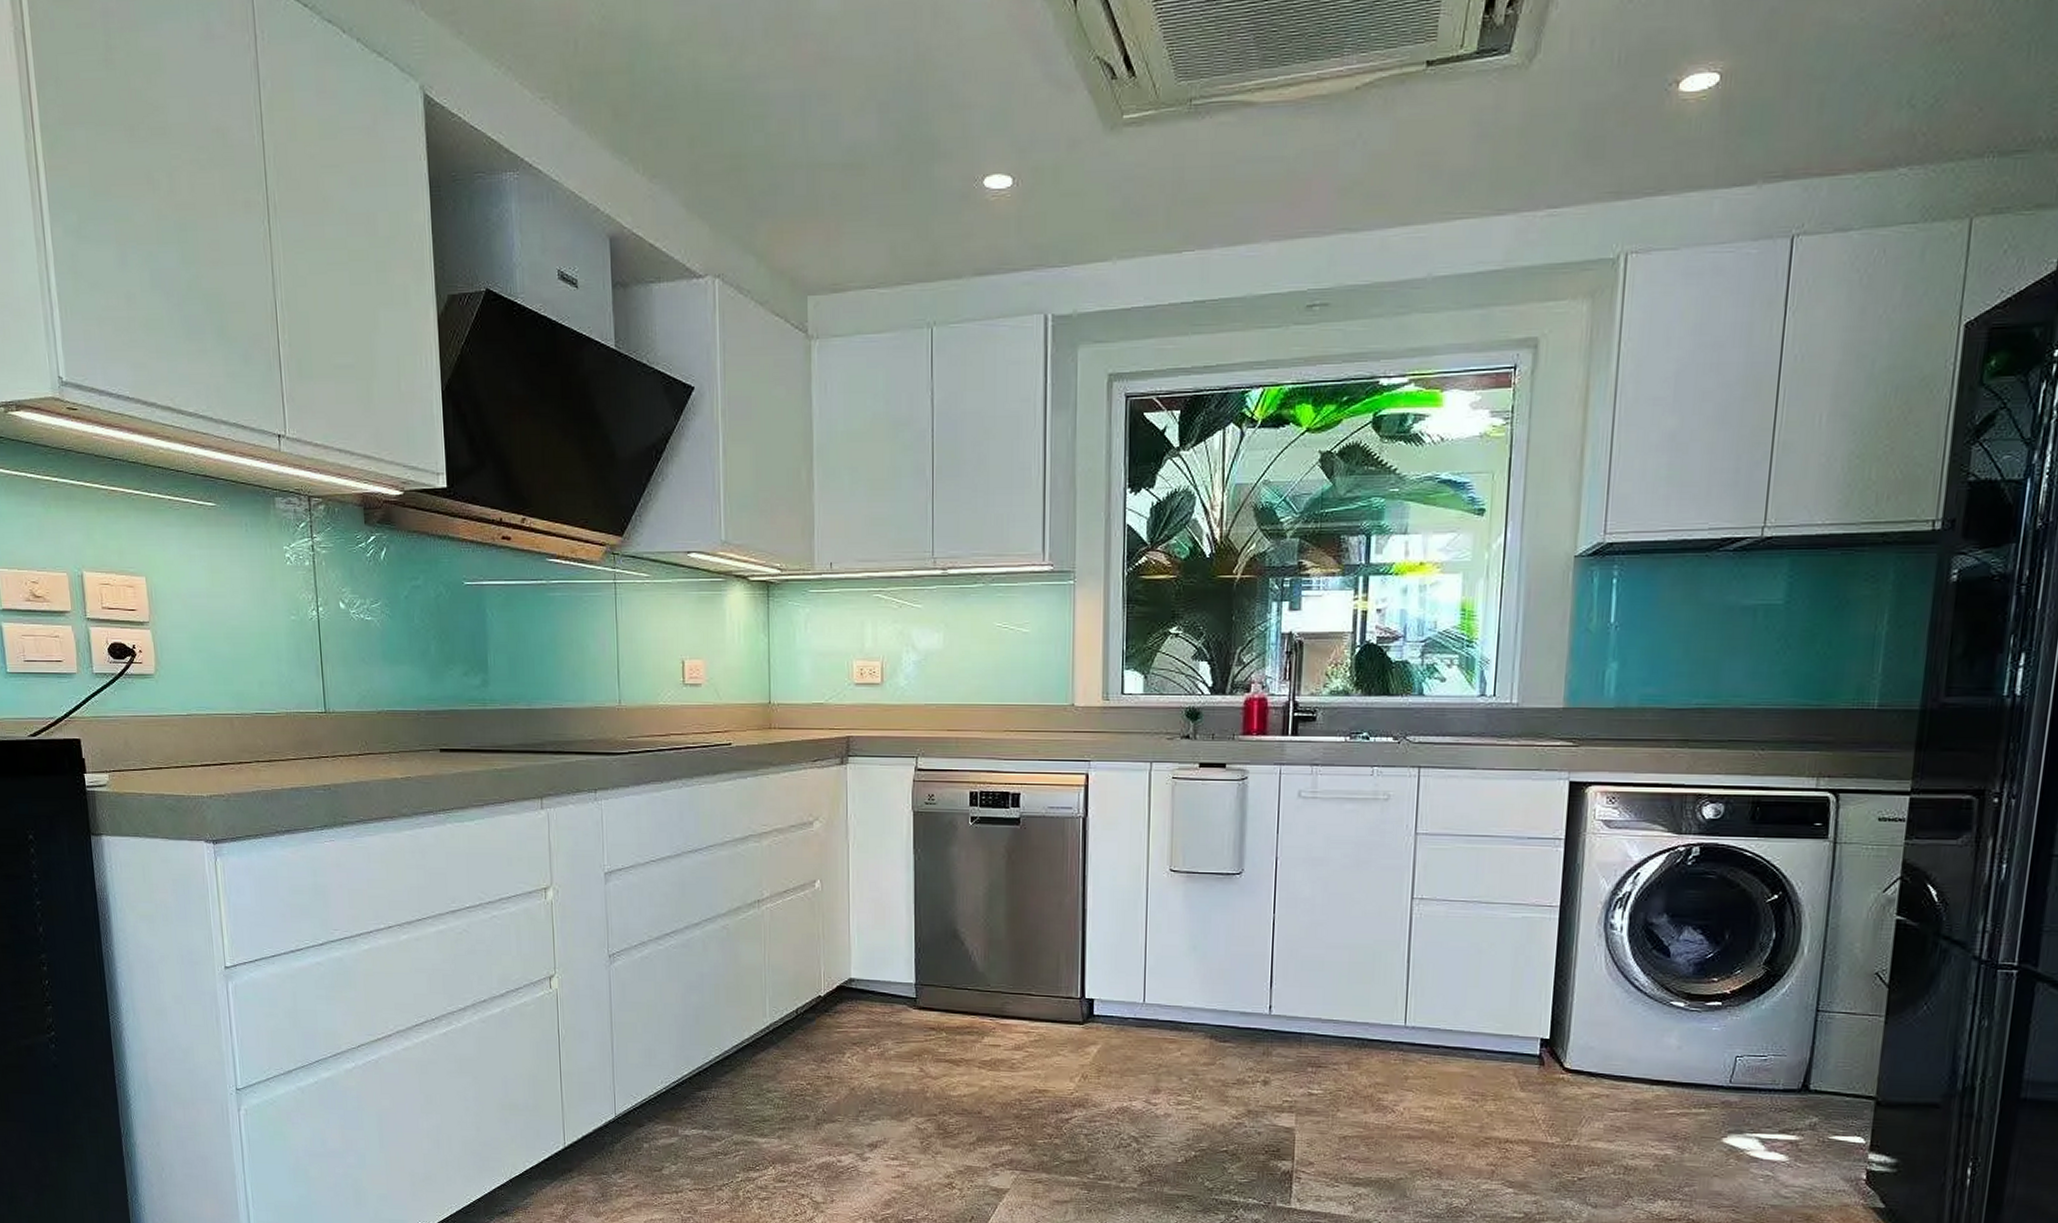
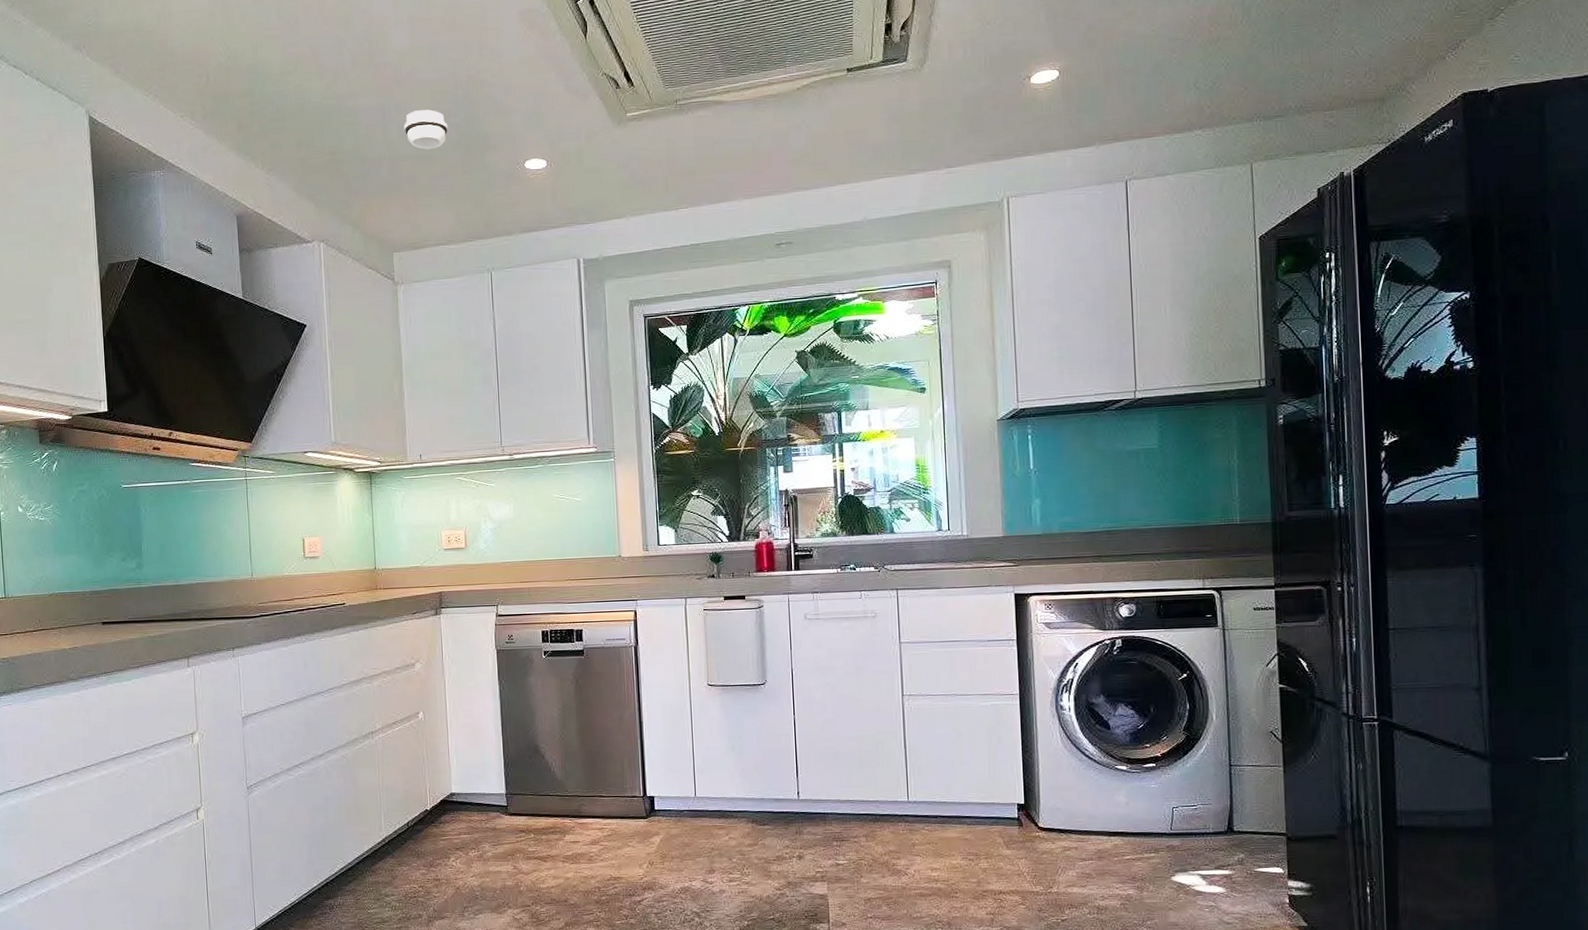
smoke detector: none [828,100,886,156] -> present [404,109,449,150]

